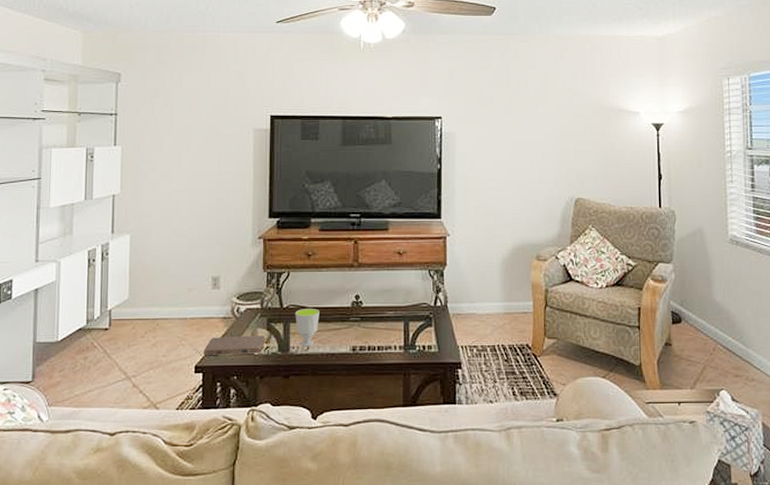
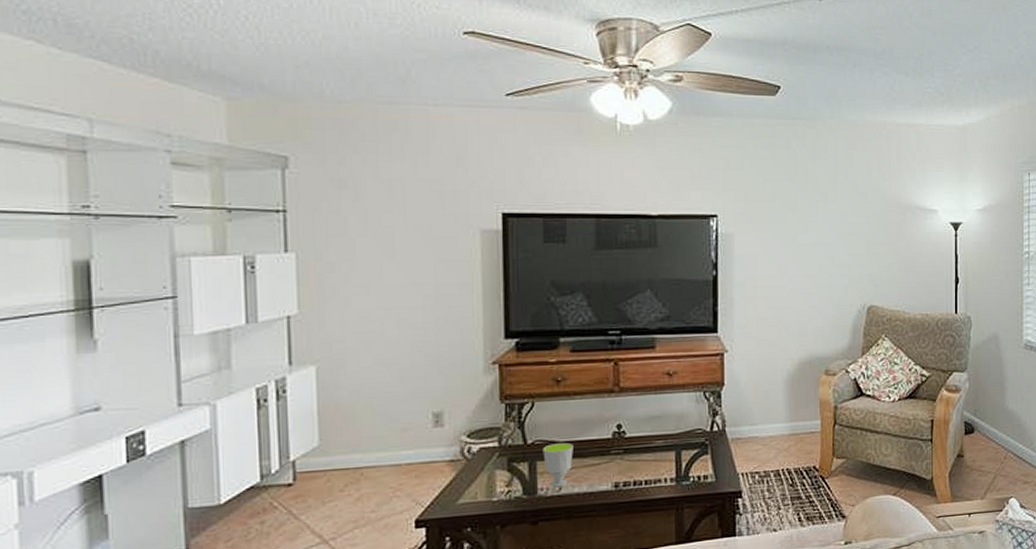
book: present [203,335,265,356] -> none [425,478,506,508]

